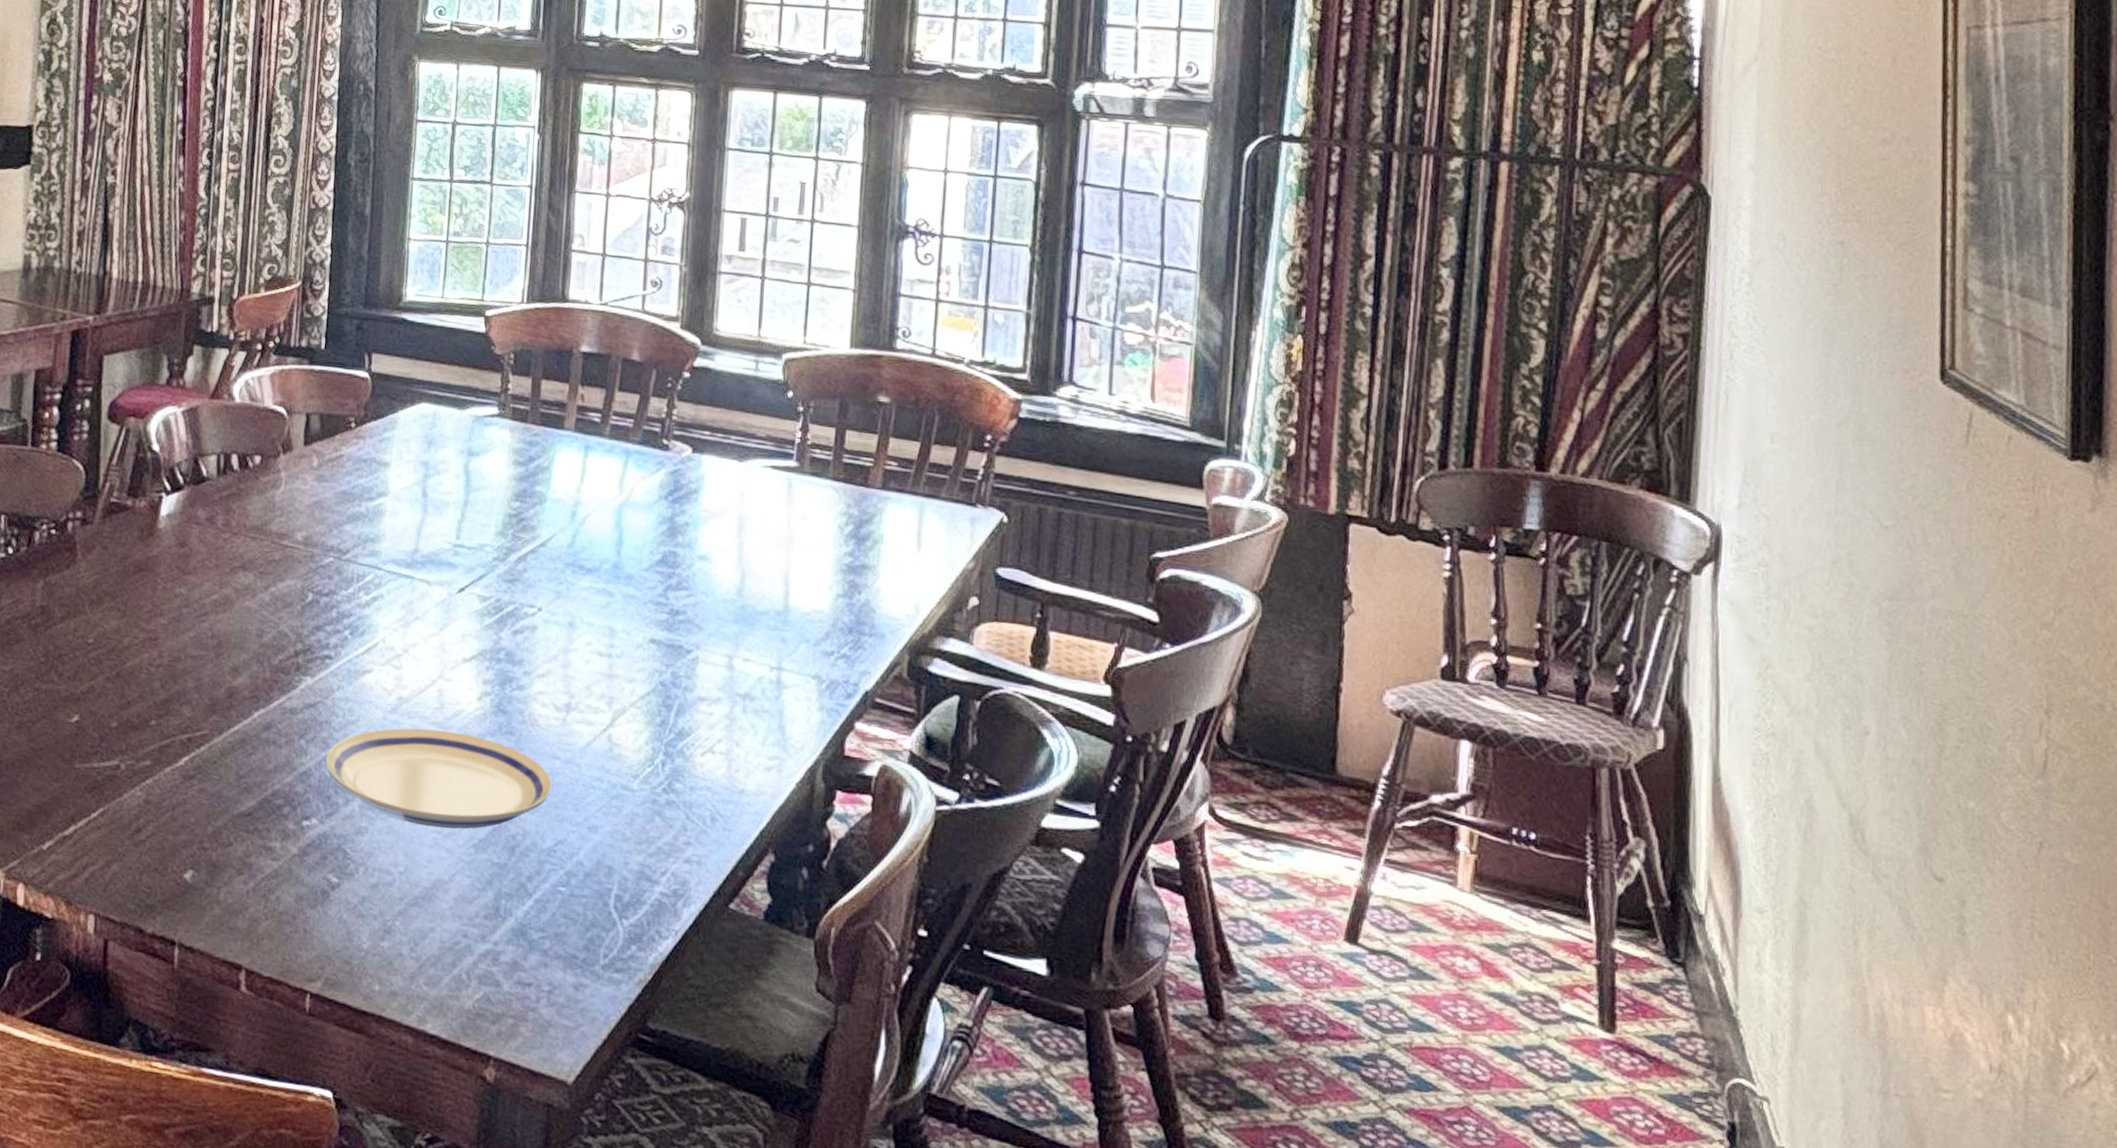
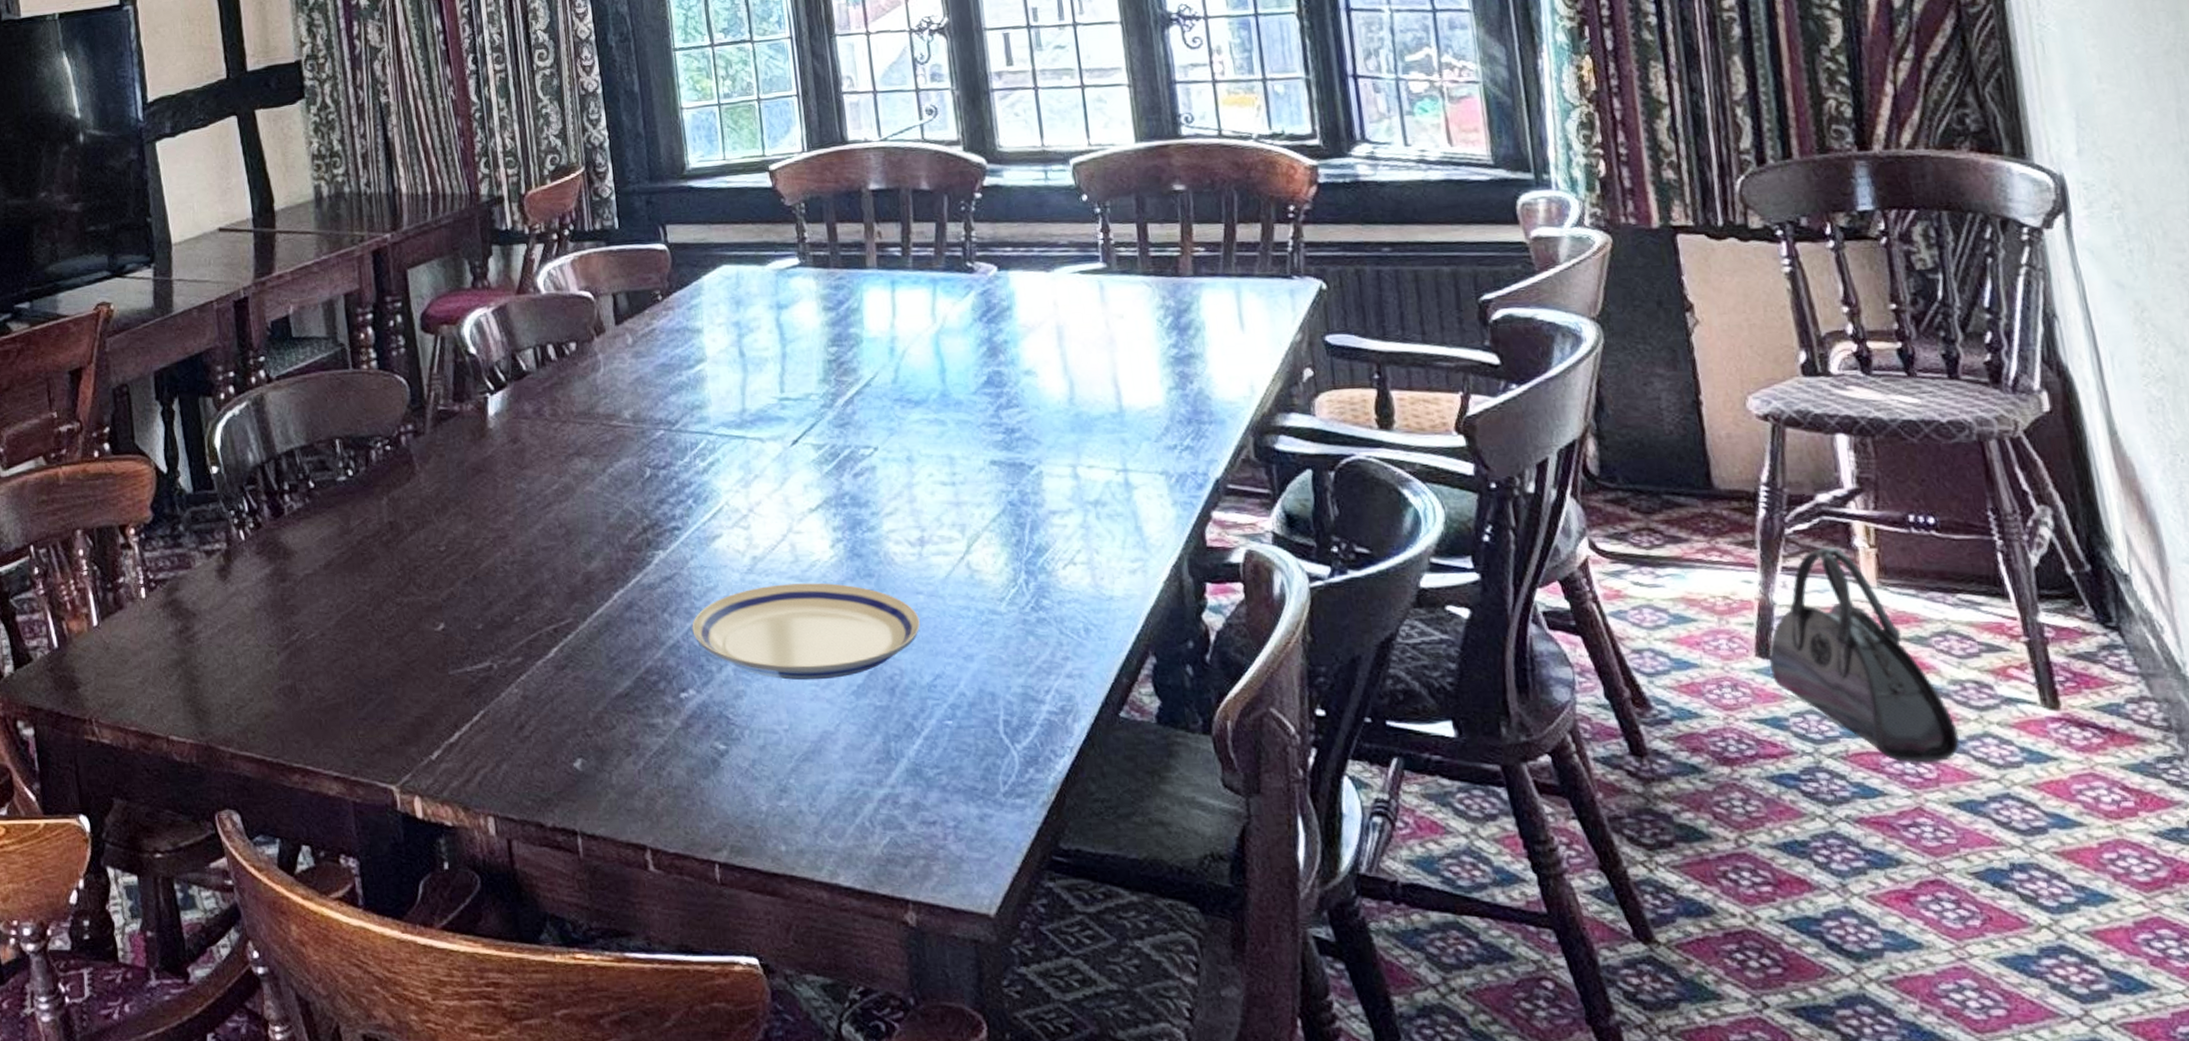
handbag: none [1355,846,1517,1066] -> present [1769,547,1960,763]

